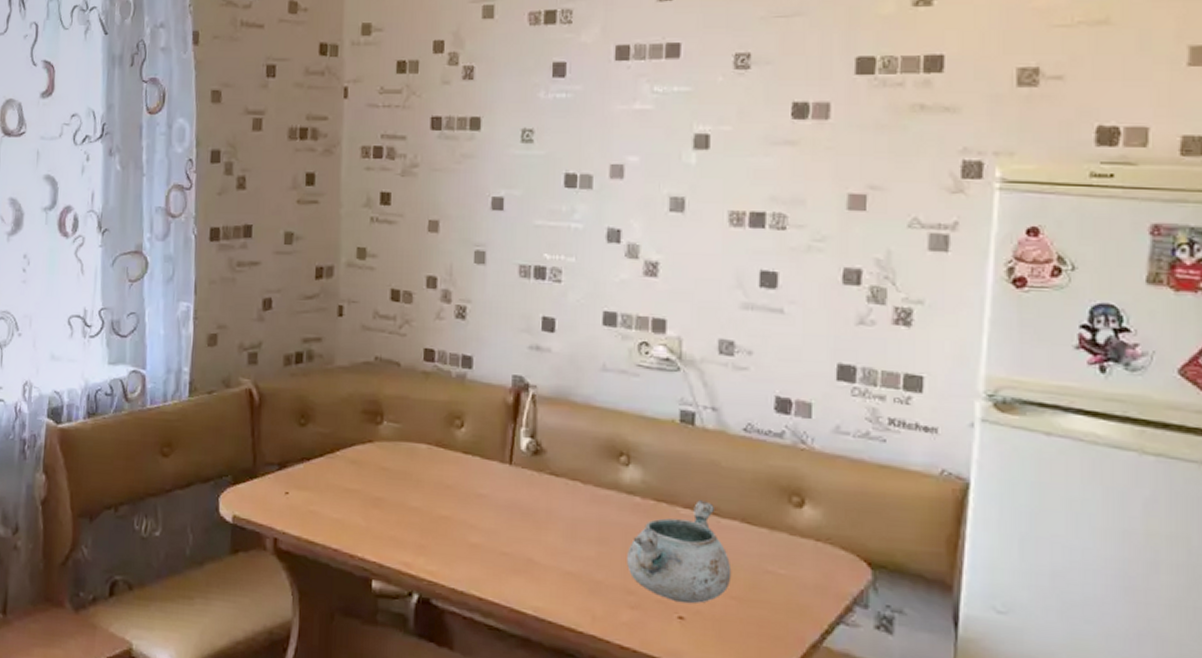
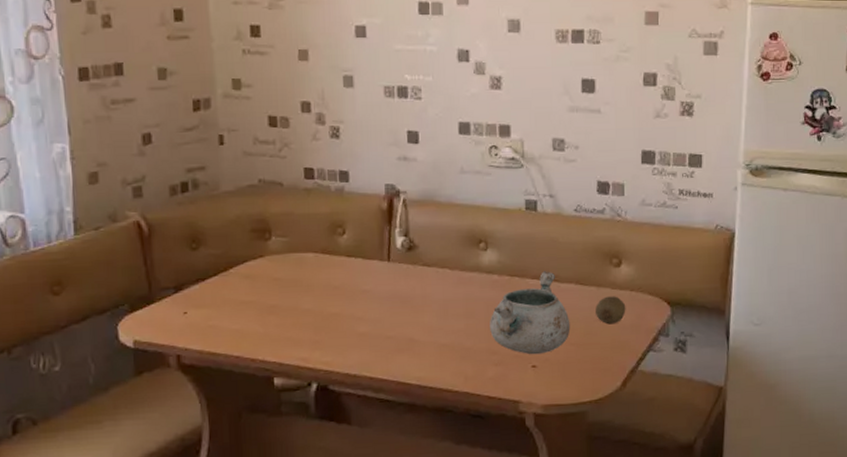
fruit: none [766,543,809,581] -> present [596,296,626,325]

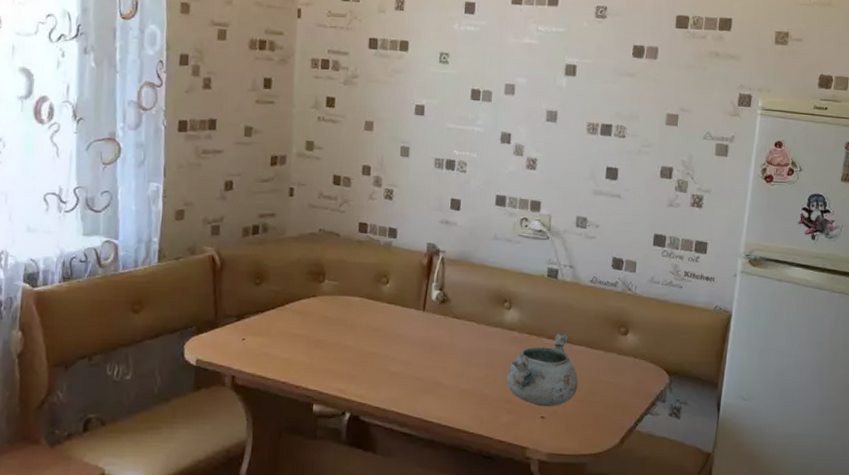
fruit: present [596,296,626,325] -> none [601,361,629,386]

